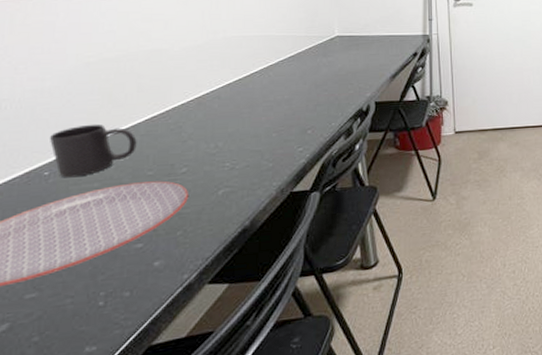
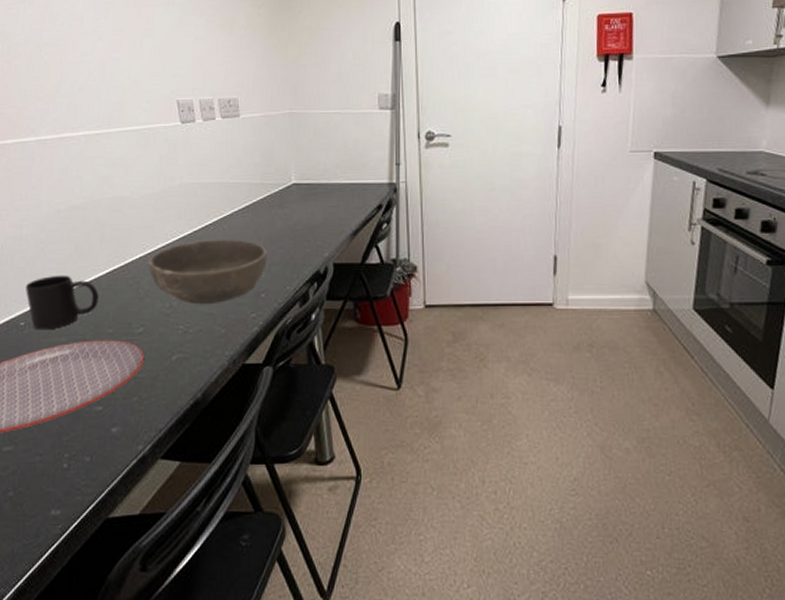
bowl: none [190,84,313,144] -> present [147,238,267,305]

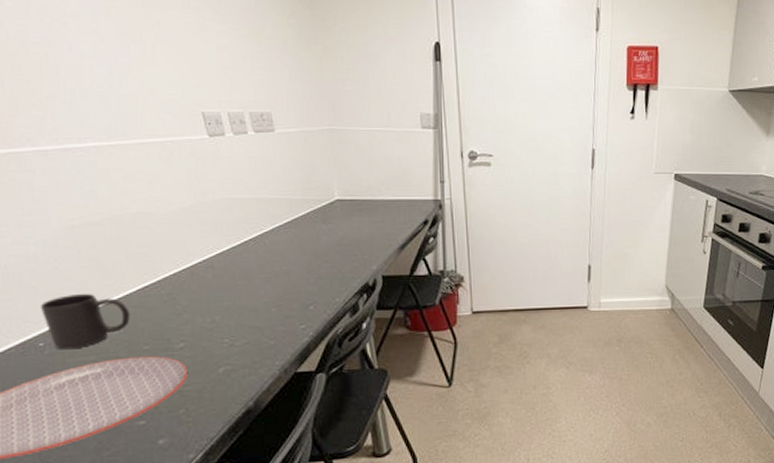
bowl: present [147,238,267,305] -> none [183,253,314,319]

